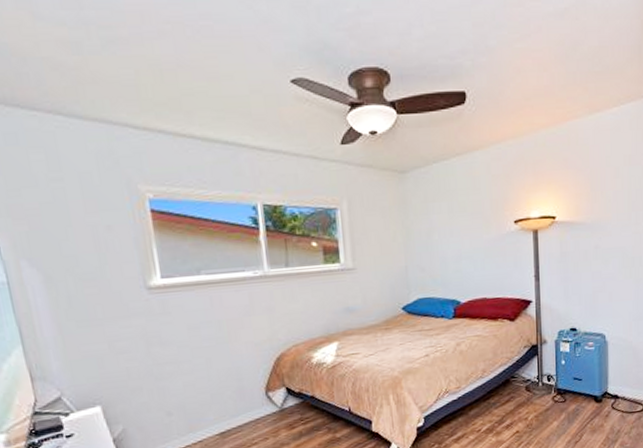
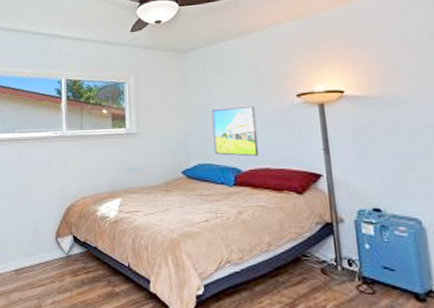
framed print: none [432,234,478,288] -> present [211,107,259,157]

